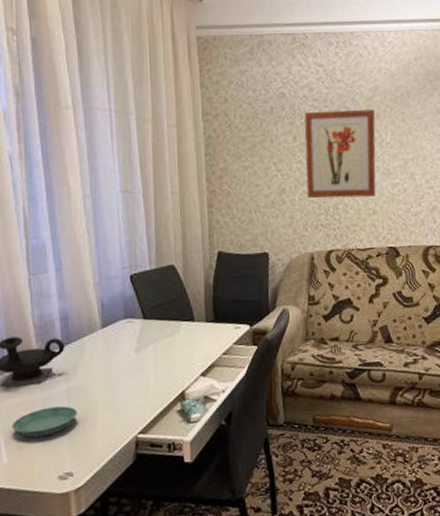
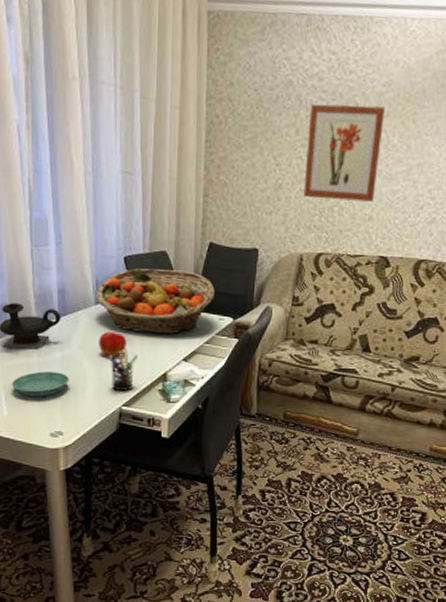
fruit basket: none [101,282,228,352] -> present [95,268,215,334]
apple: none [108,355,139,382] -> present [99,332,127,357]
pen holder: none [119,370,153,419] -> present [108,347,139,392]

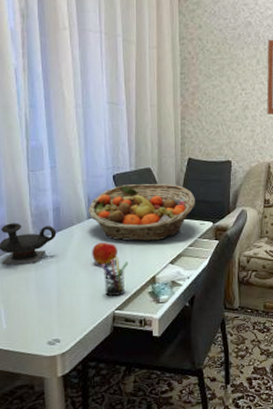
saucer: present [12,371,69,397] -> none [11,283,65,309]

